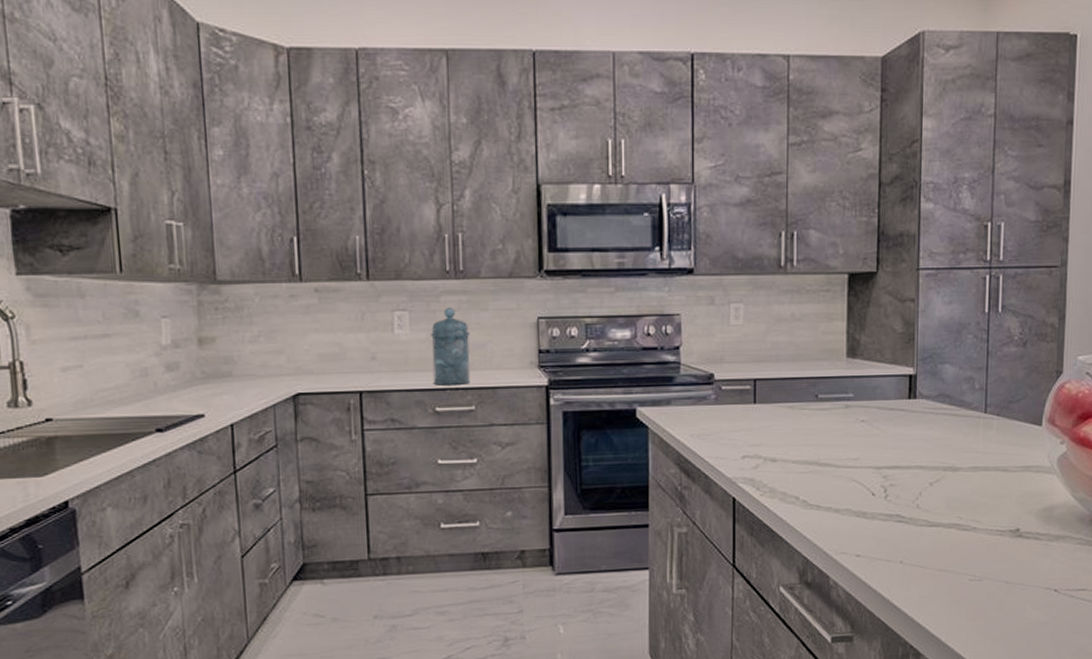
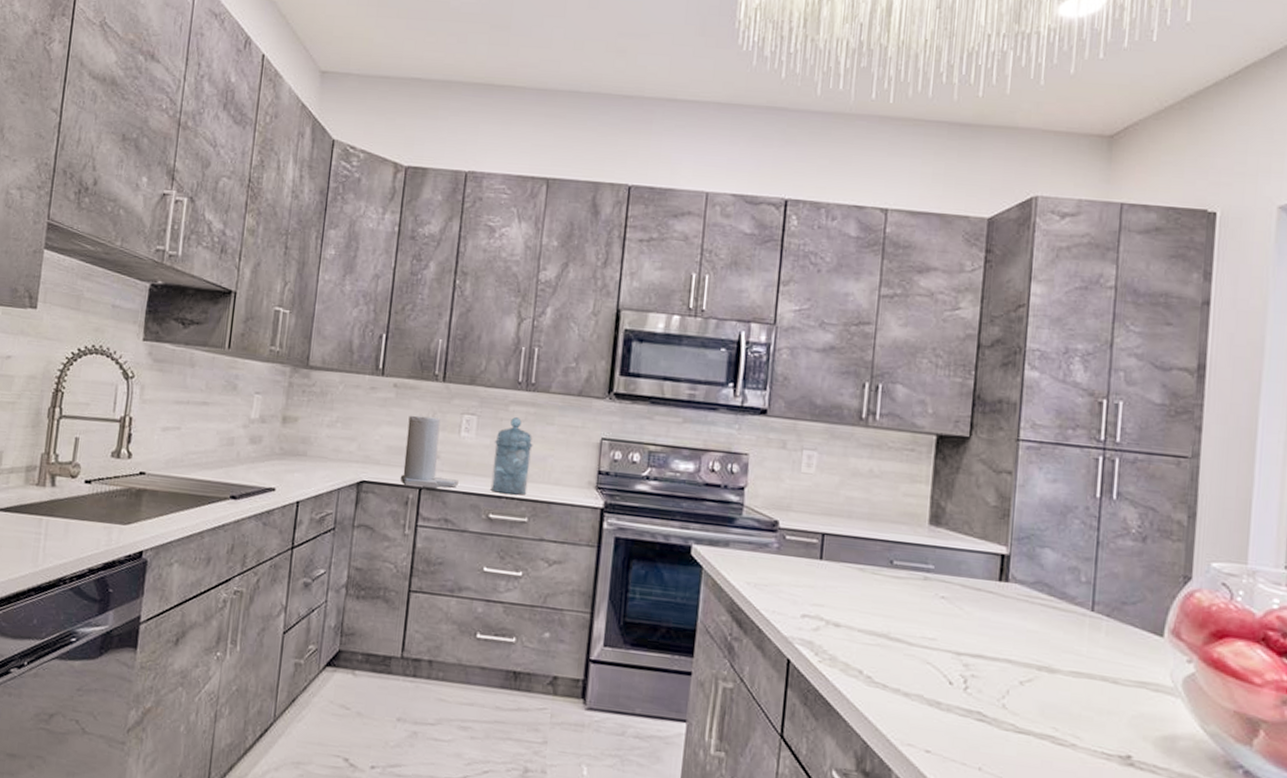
paper towel: none [336,318,399,391] -> present [400,415,459,489]

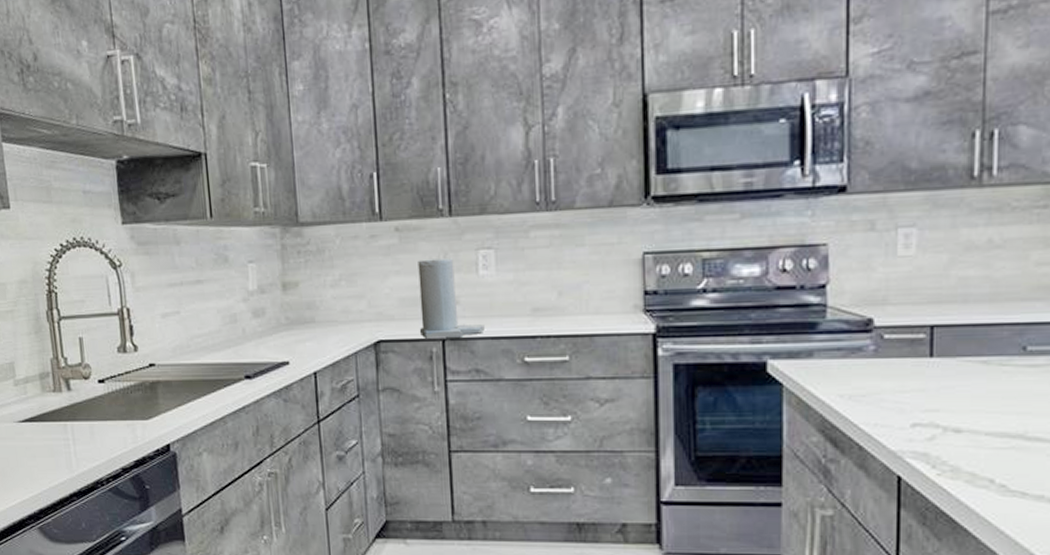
canister: present [490,417,533,495] -> none [518,244,564,332]

